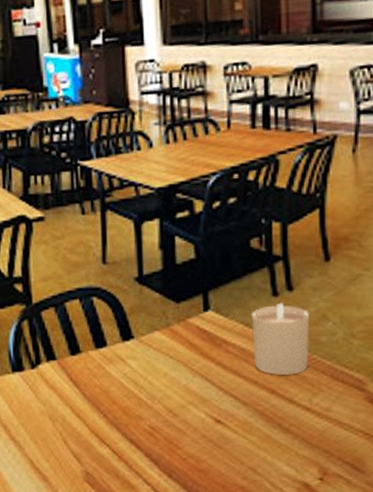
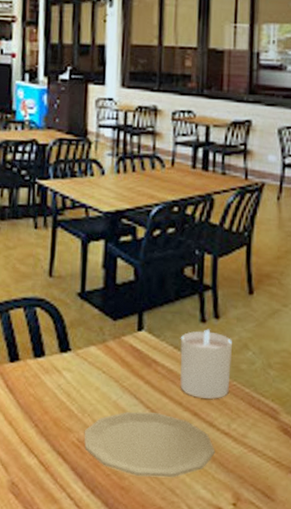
plate: none [155,394,297,458] -> present [84,411,215,478]

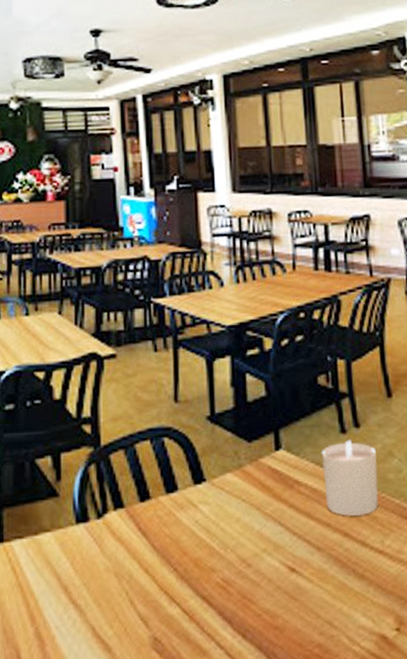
plate: present [84,411,215,478] -> none [228,538,371,612]

